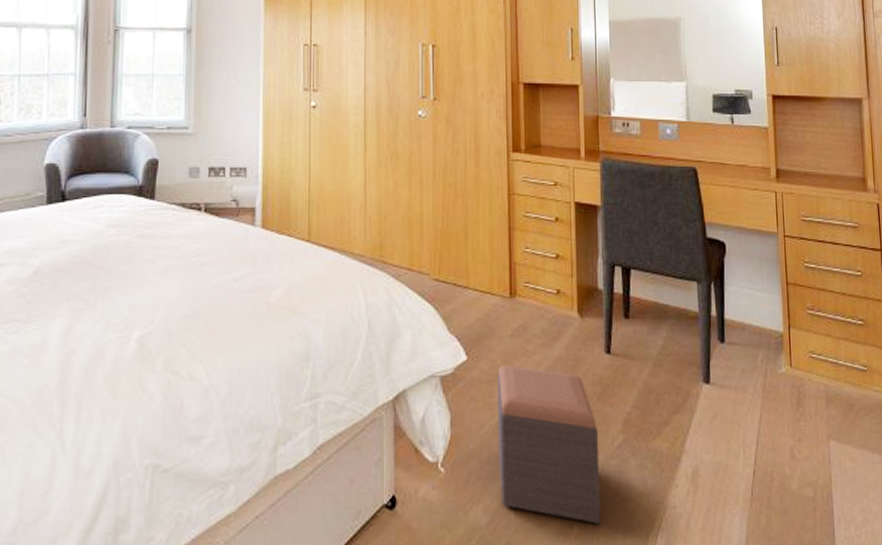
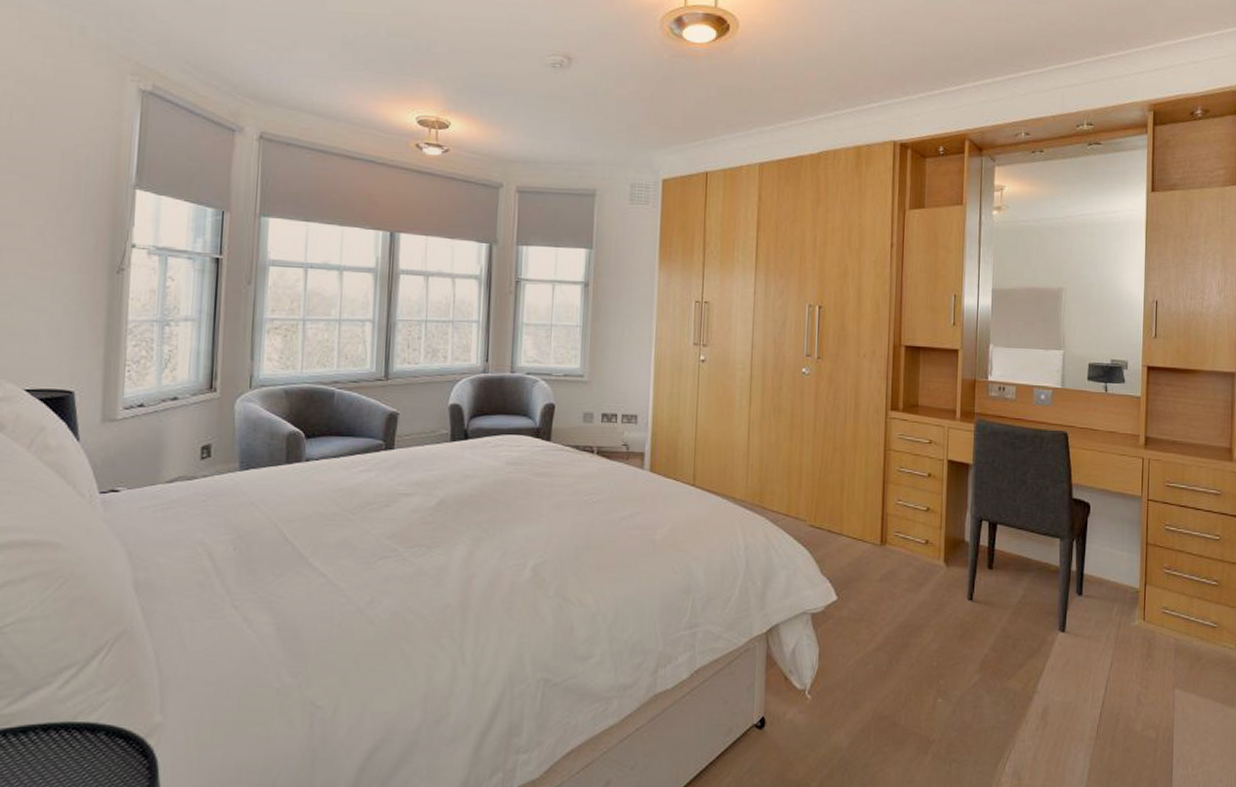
footstool: present [497,365,601,524] -> none [861,606,957,752]

